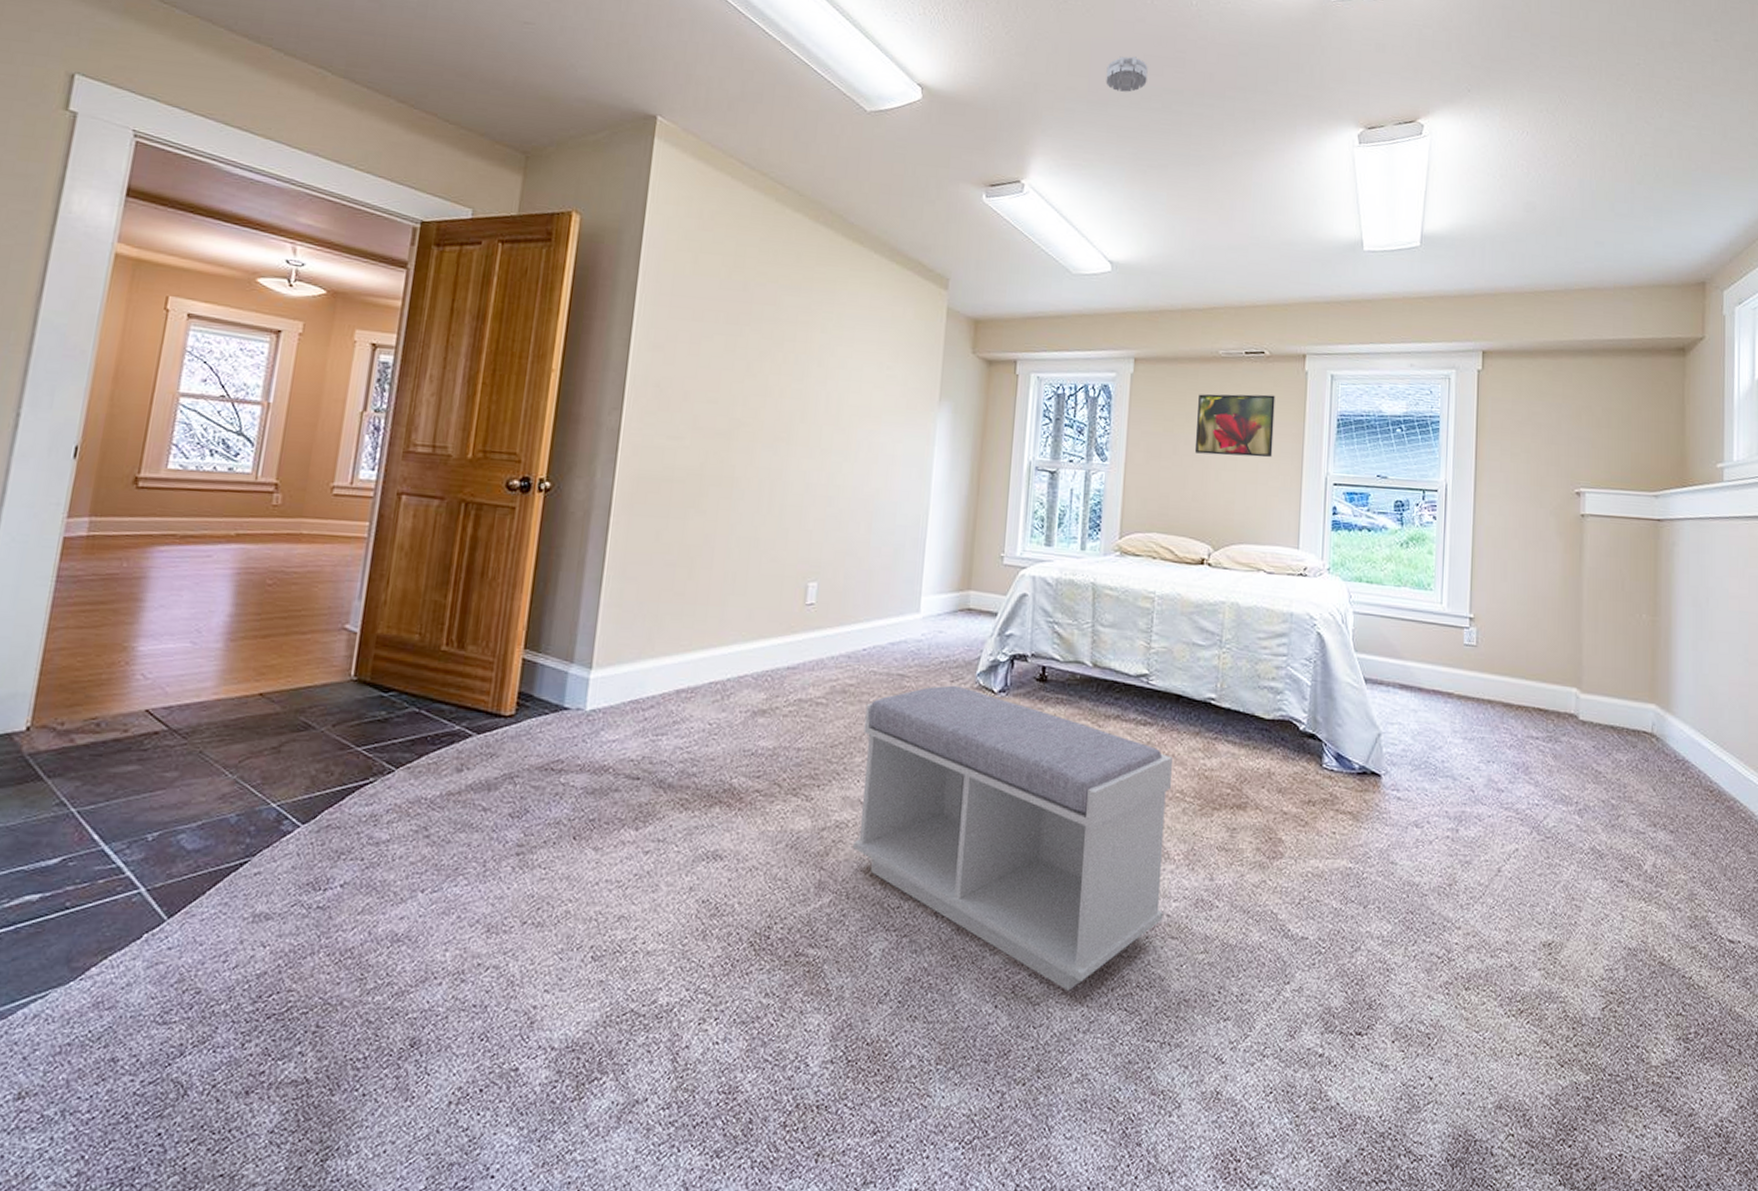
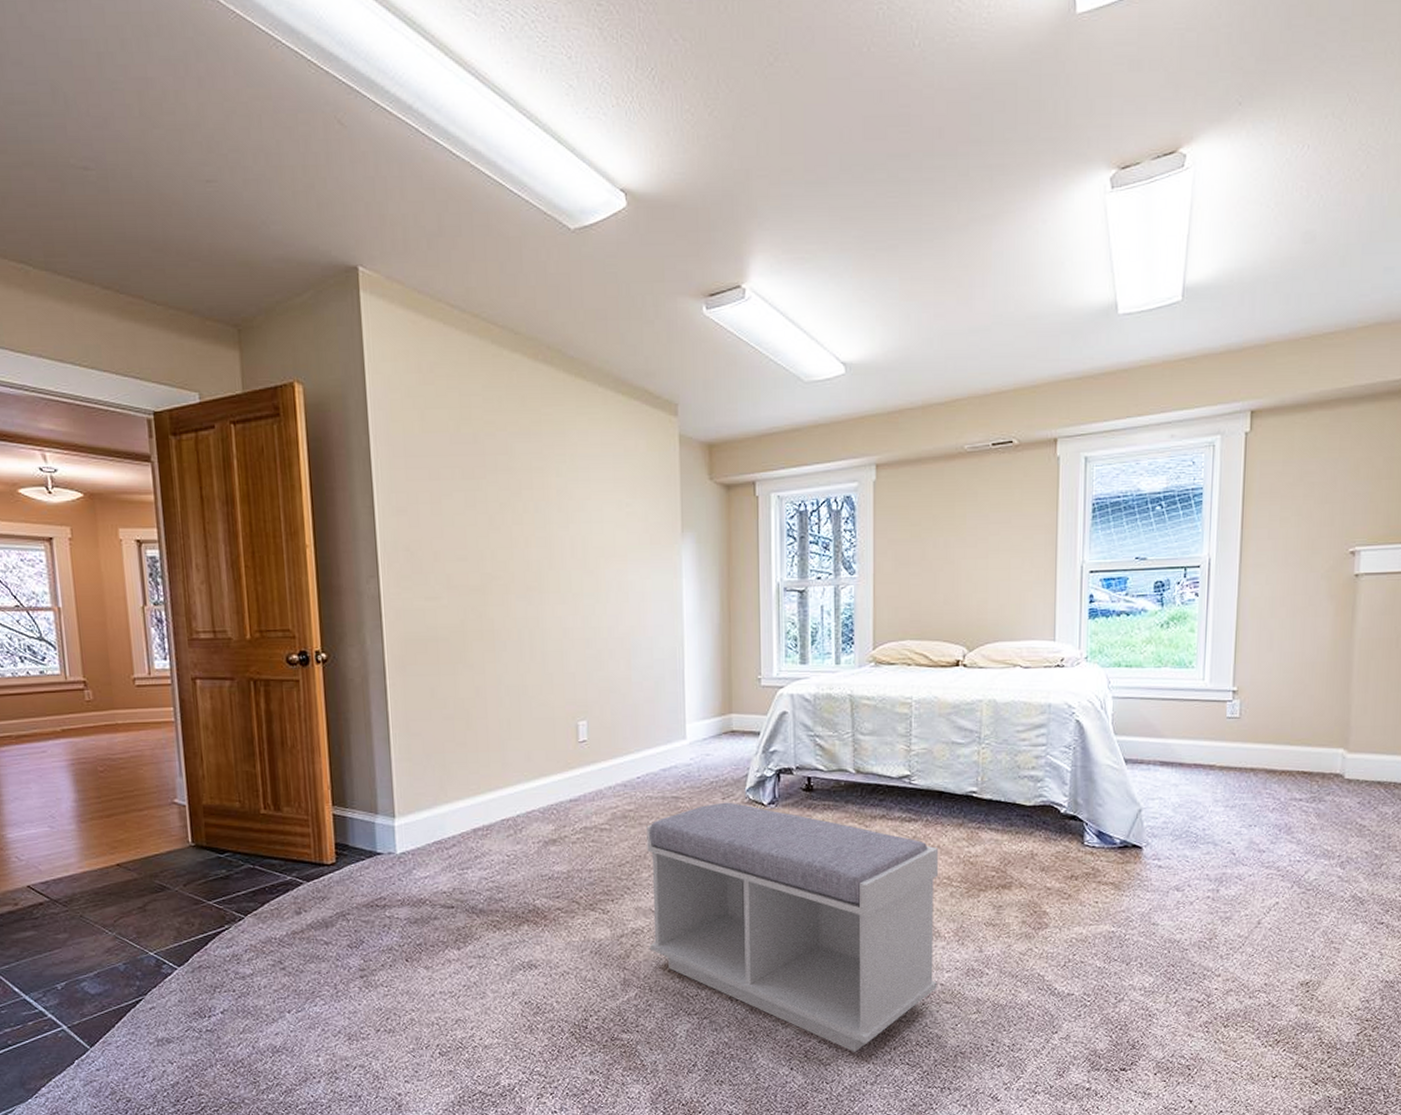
smoke detector: present [1106,56,1148,93] -> none [823,120,869,165]
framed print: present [1194,394,1275,458] -> none [944,486,1026,556]

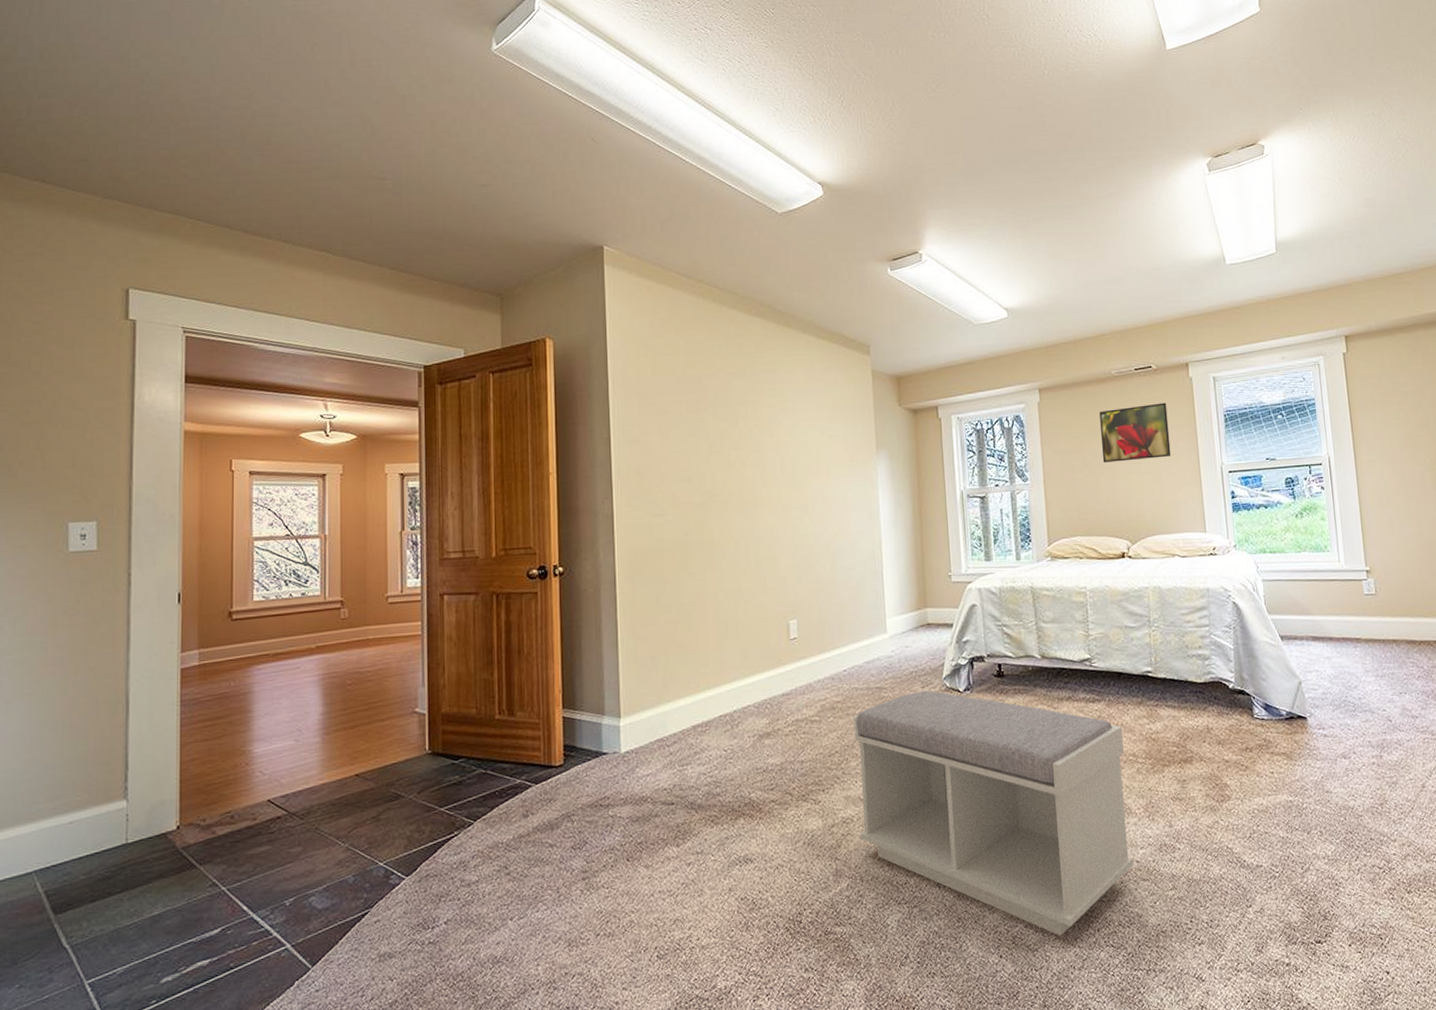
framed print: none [944,486,1026,556] -> present [1099,402,1171,463]

